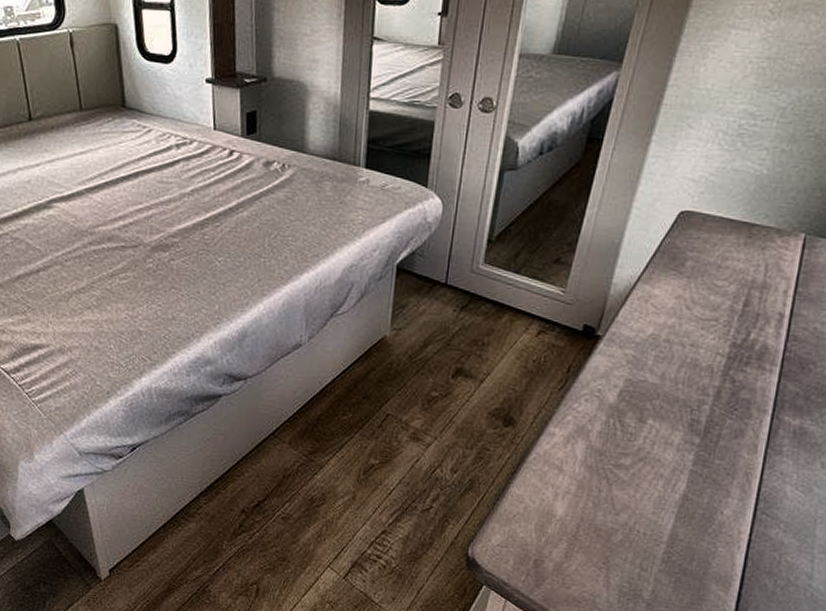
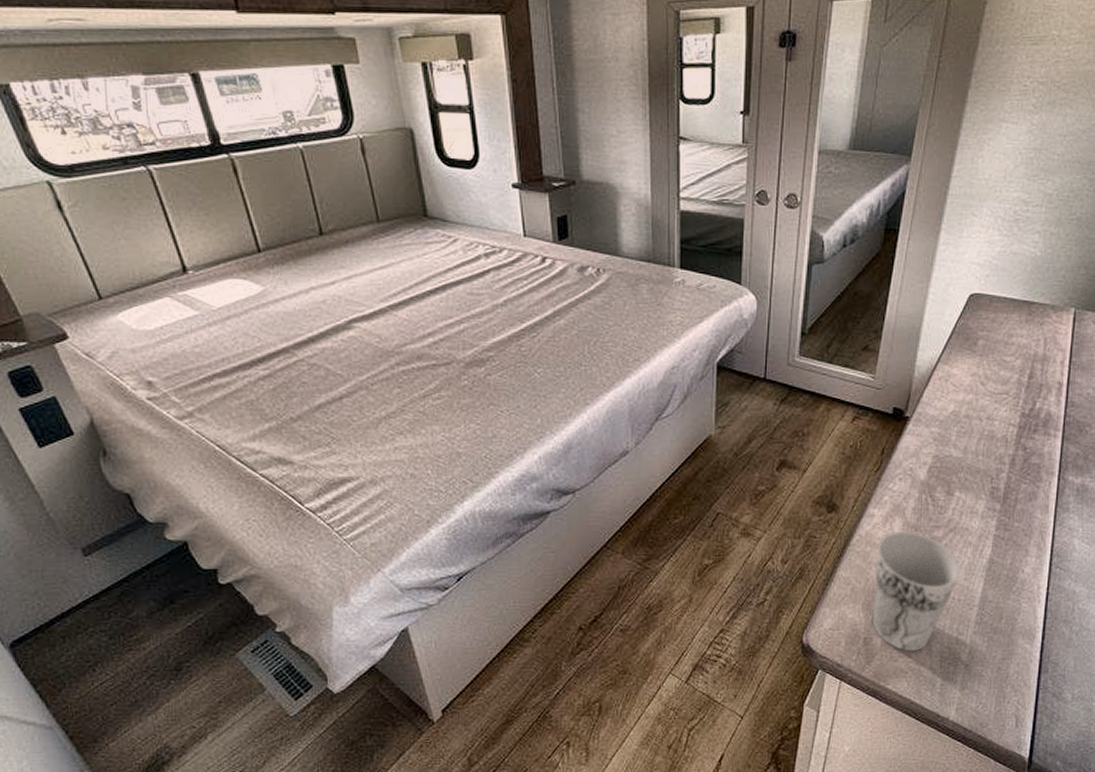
cup: none [546,454,649,582] -> present [873,531,961,652]

